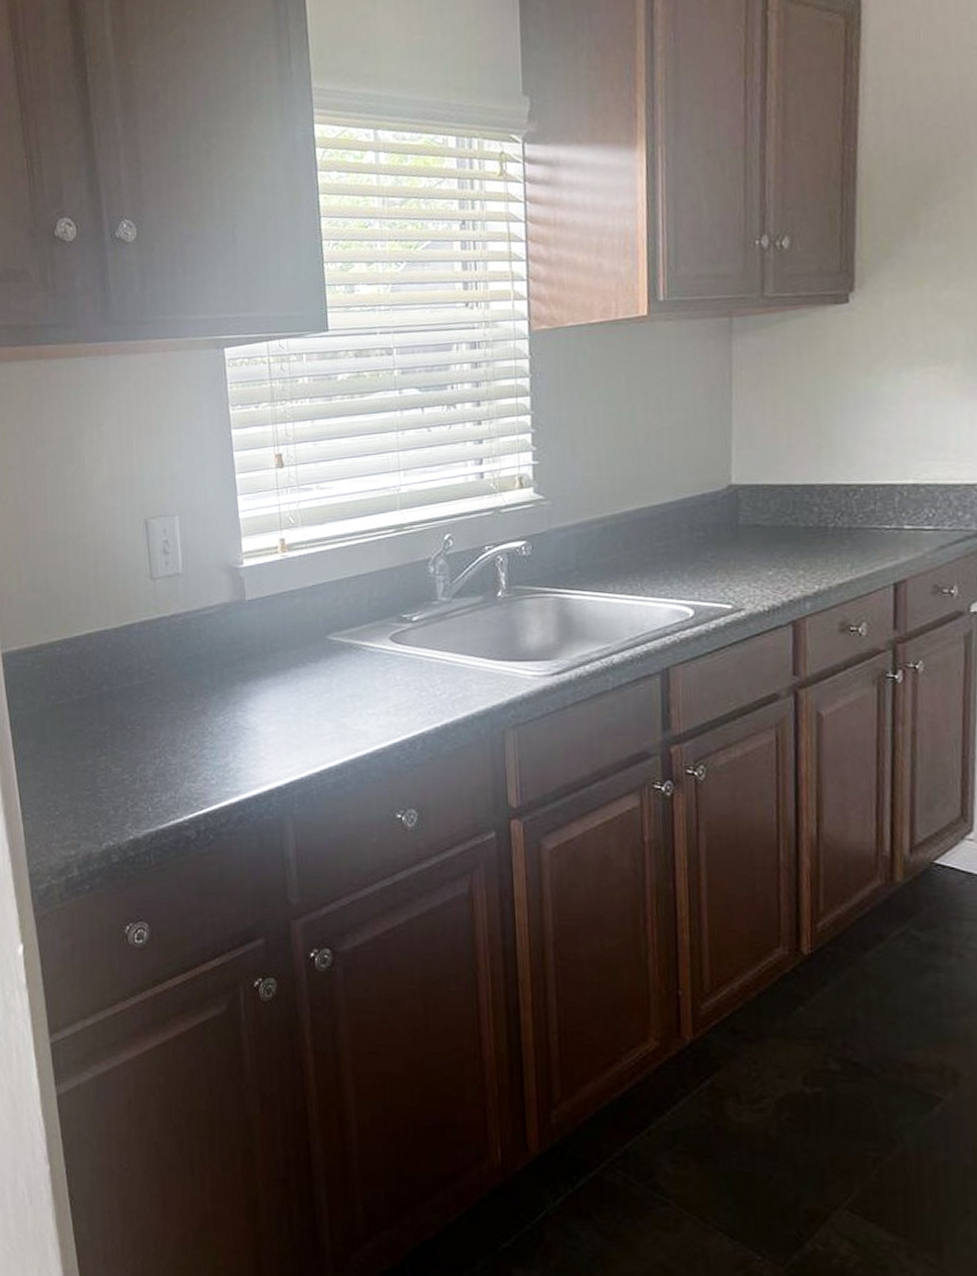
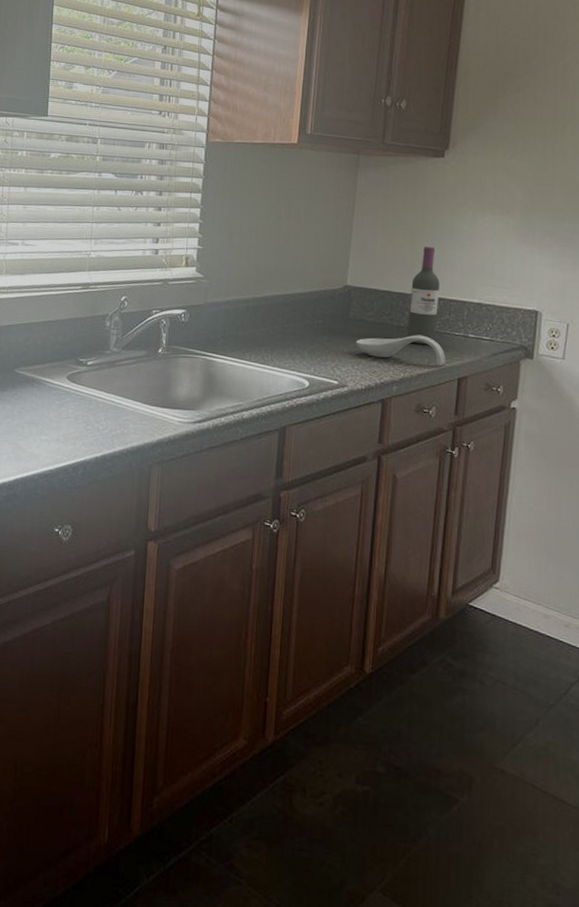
spoon rest: none [750,534,874,571] -> present [355,334,445,367]
wine bottle: none [818,419,859,547] -> present [407,246,440,345]

